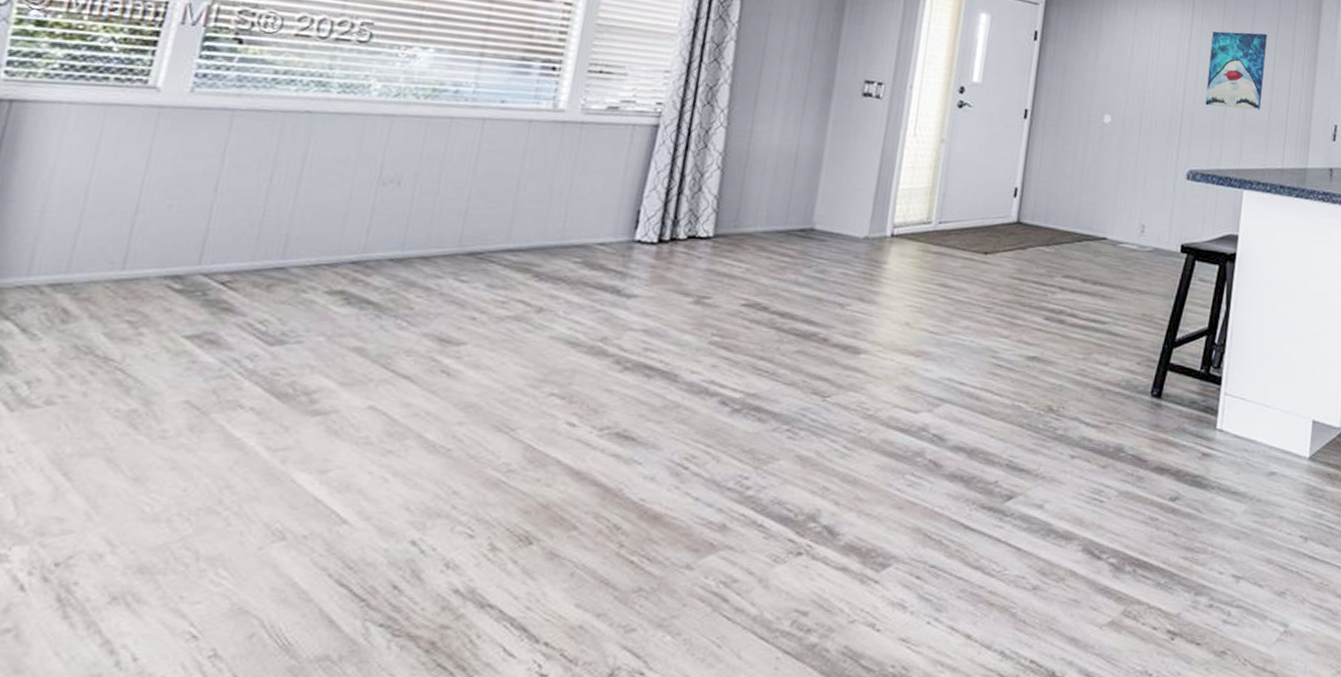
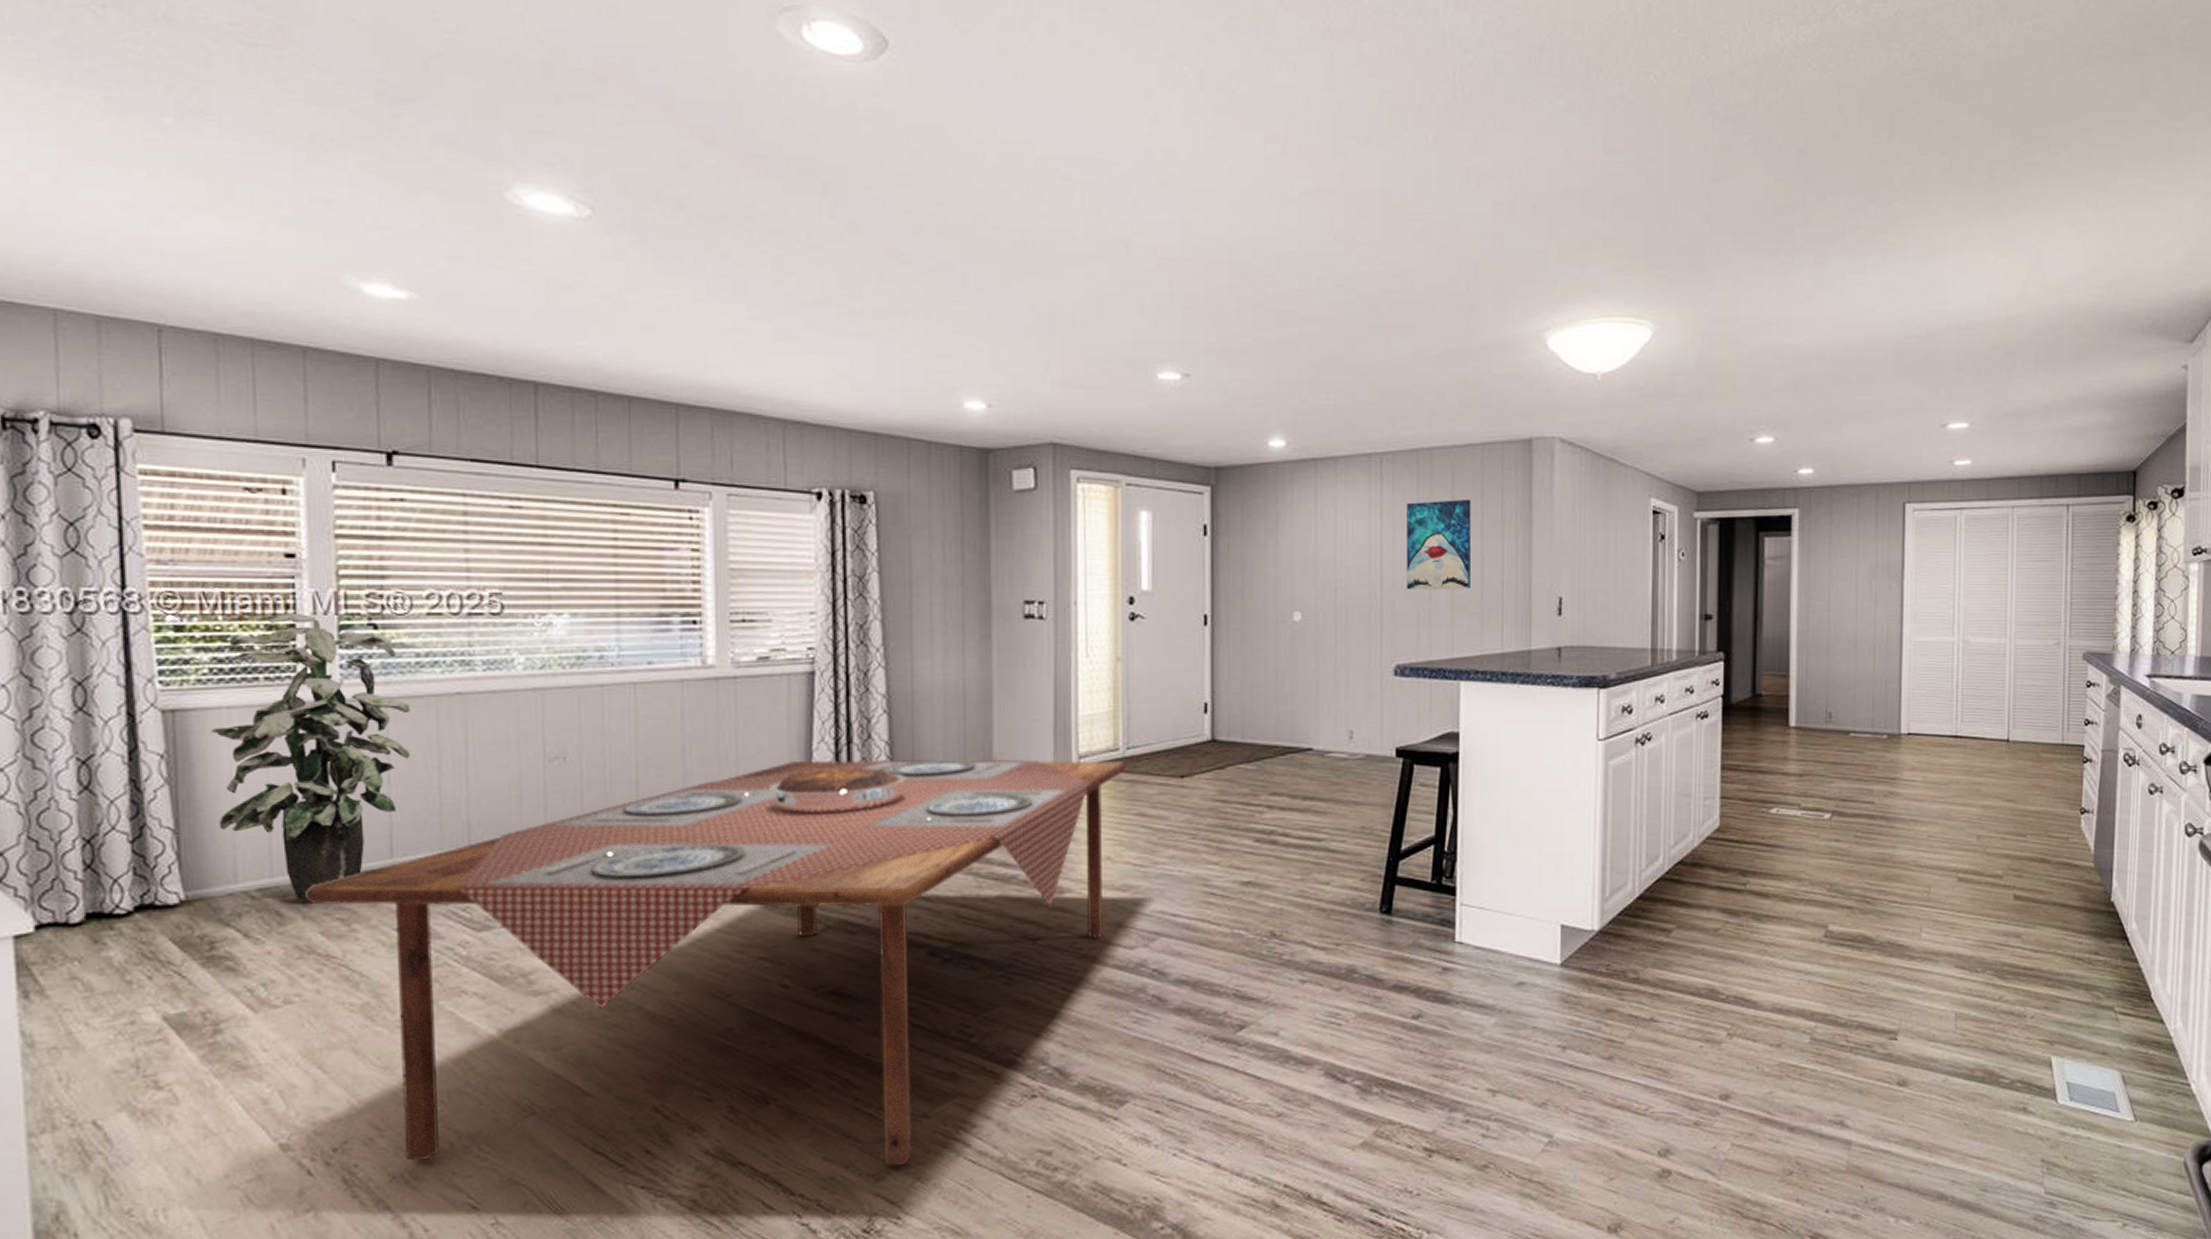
indoor plant: none [26,20,257,298] -> present [211,614,411,899]
dining table: none [97,206,936,617] -> present [304,759,1126,1166]

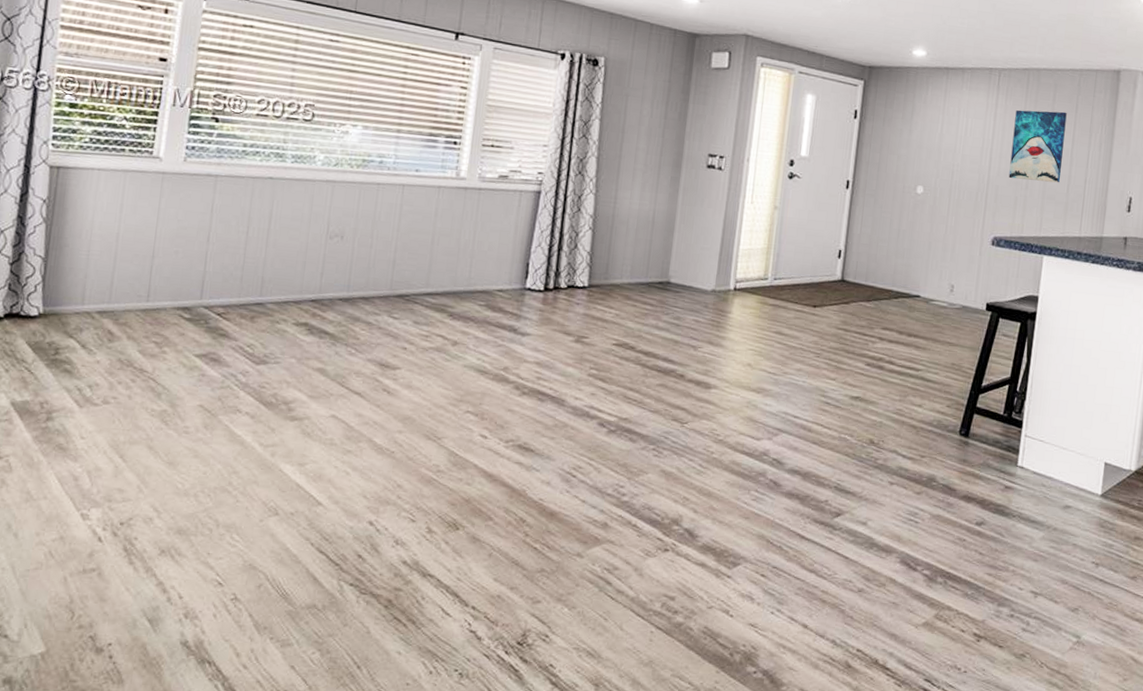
indoor plant: present [211,614,411,899] -> none [77,102,233,323]
dining table: present [304,759,1126,1166] -> none [131,259,772,593]

